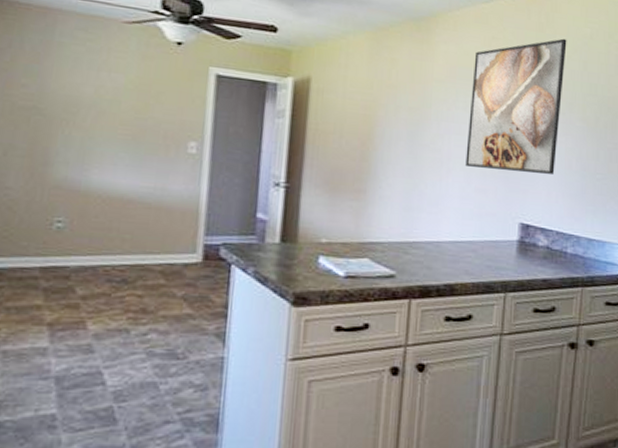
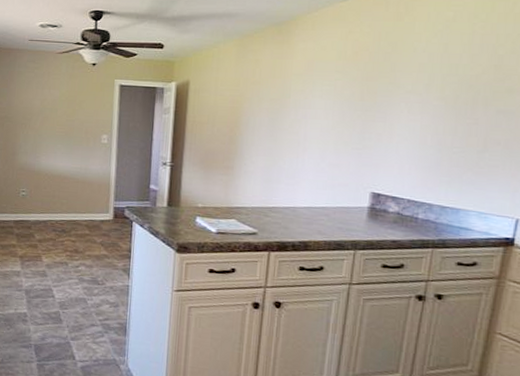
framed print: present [465,38,567,176] -> none [320,24,427,151]

